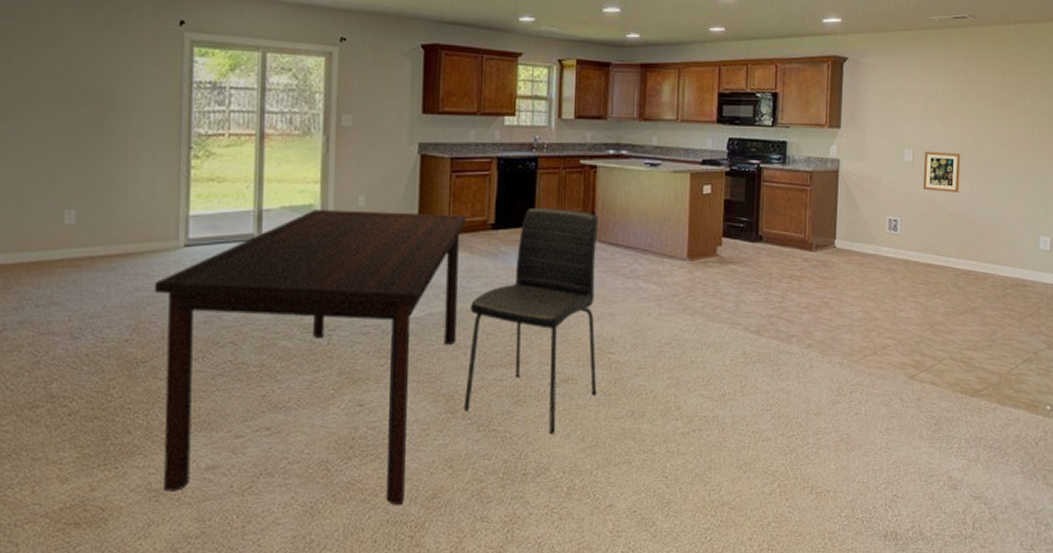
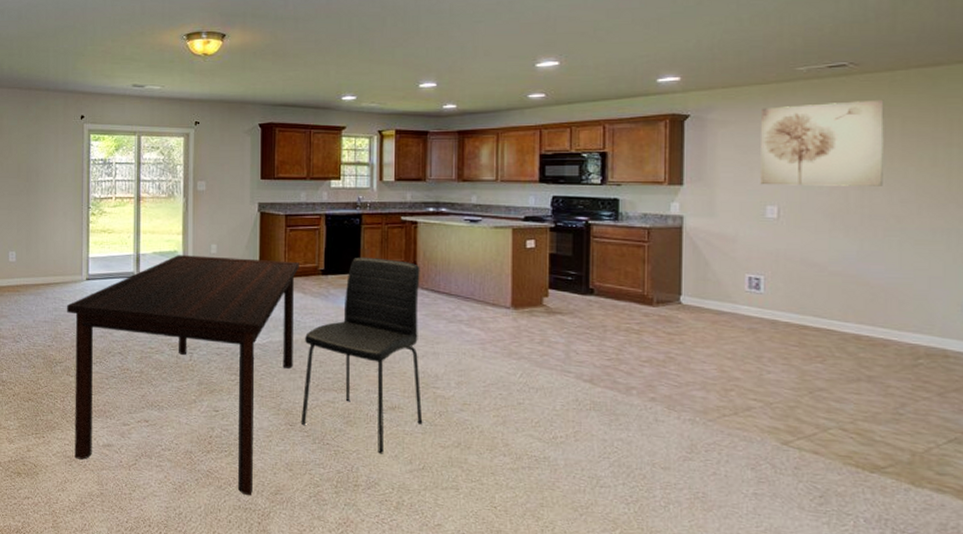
wall art: none [901,51,992,132] -> present [760,99,884,186]
picture frame: present [923,151,961,193] -> none [793,208,845,251]

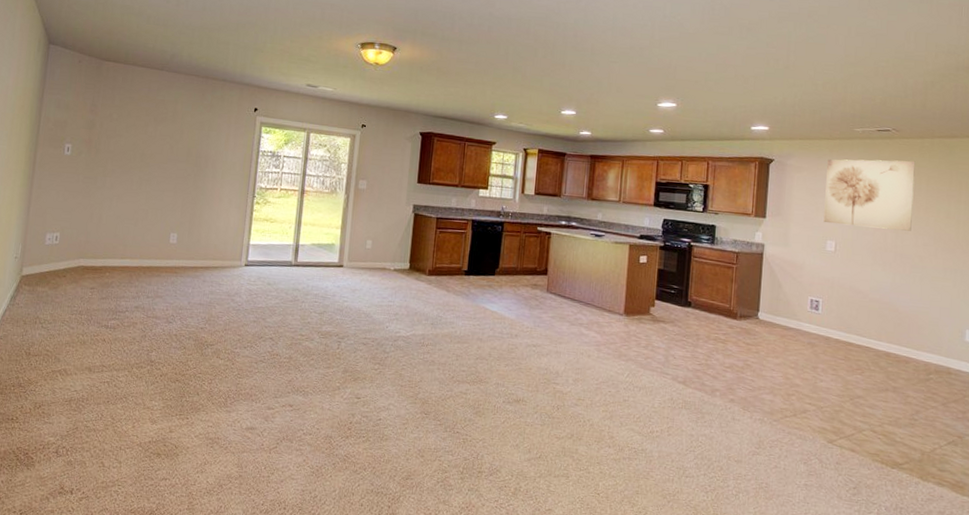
dining table: present [67,255,299,495] -> none [217,248,446,480]
chair: present [300,257,423,454] -> none [435,261,551,443]

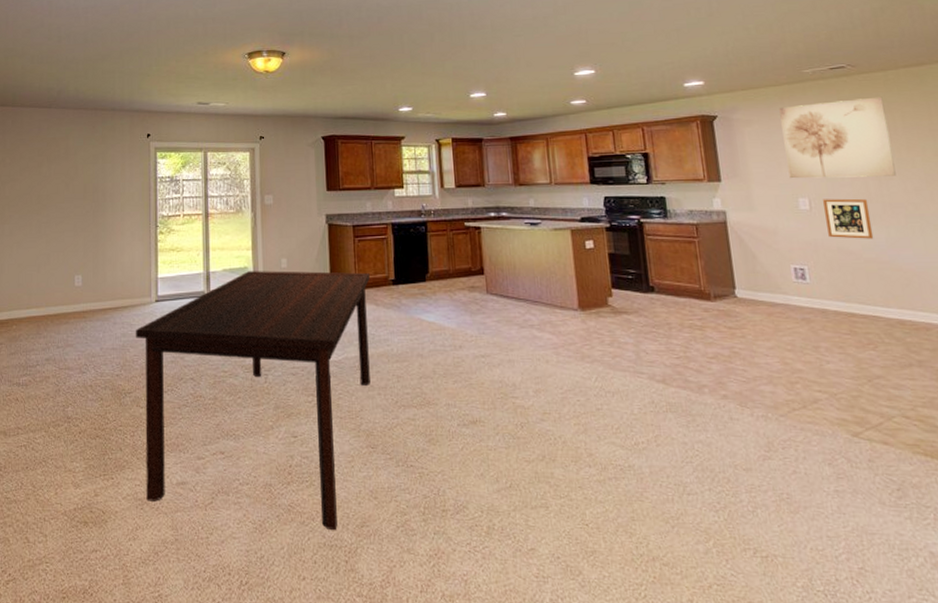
dining table: none [217,248,446,480] -> present [136,271,371,530]
picture frame: none [845,244,883,282] -> present [823,198,874,239]

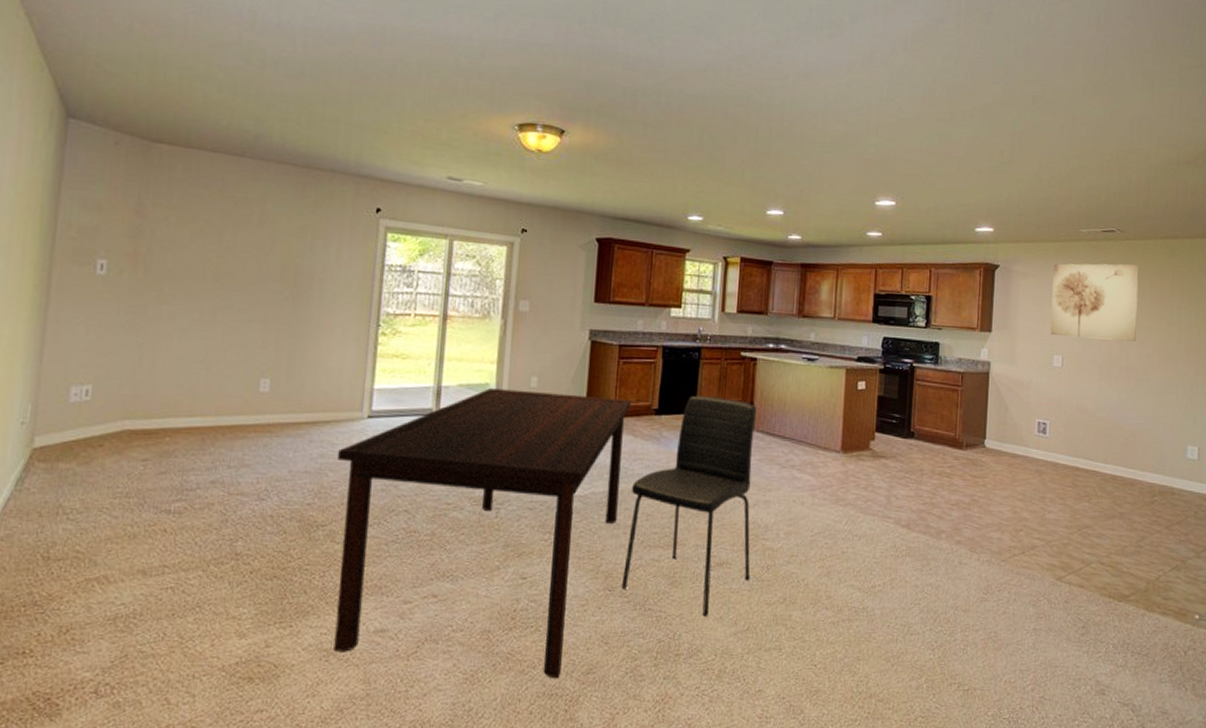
chair: none [381,264,506,474] -> present [621,395,757,617]
picture frame: present [823,198,874,239] -> none [1072,358,1109,399]

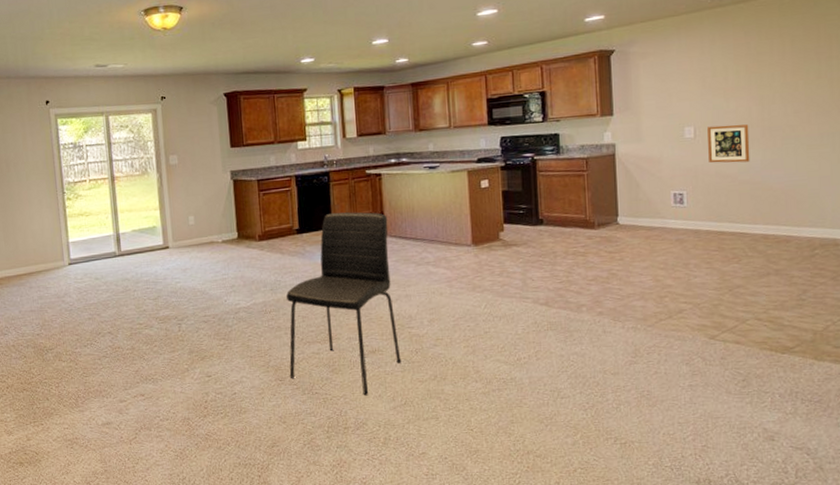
dining table: present [333,388,631,678] -> none [52,224,278,452]
wall art: present [1050,263,1139,342] -> none [675,21,779,109]
picture frame: none [1072,358,1109,399] -> present [708,124,750,163]

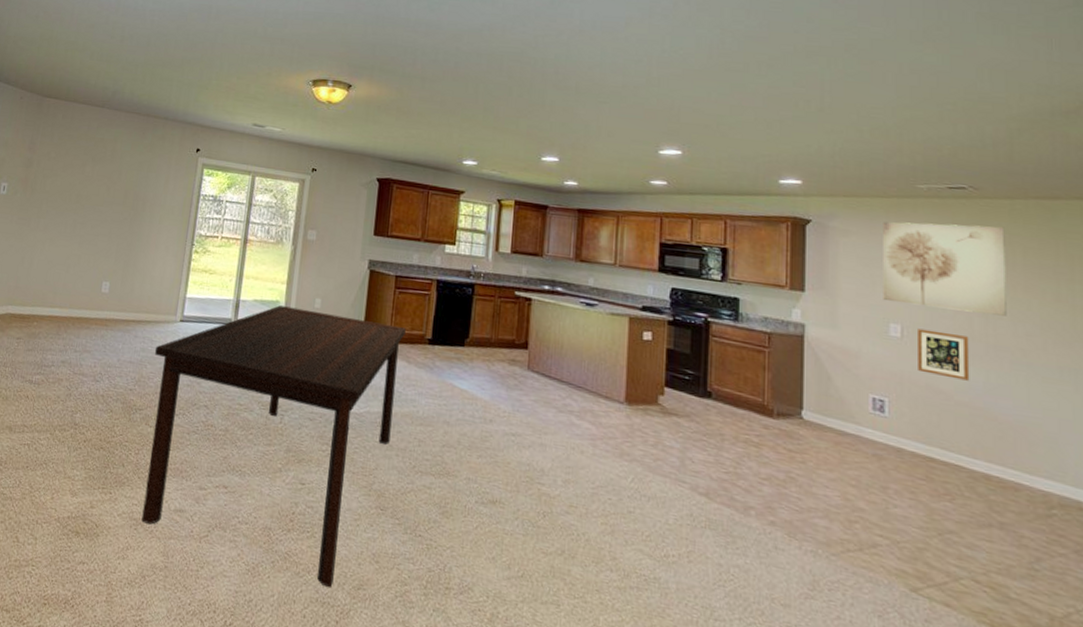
dining table: none [52,224,278,452] -> present [141,305,406,587]
chair: present [286,212,402,396] -> none [392,329,532,555]
wall art: none [675,21,779,109] -> present [883,221,1007,316]

